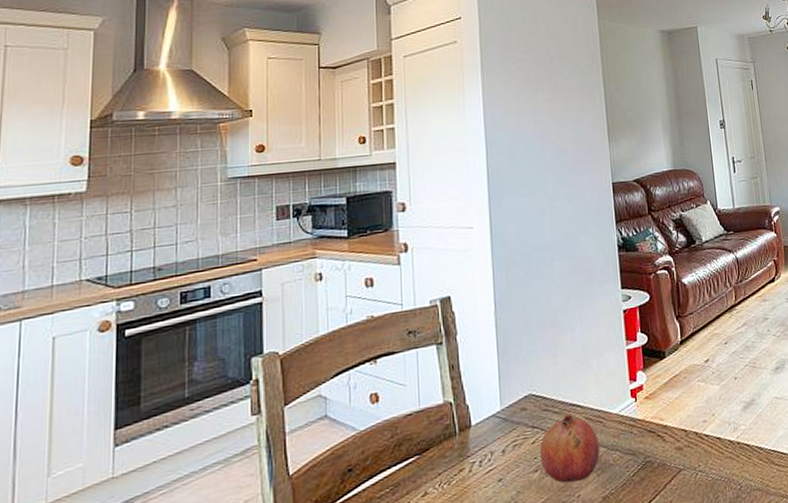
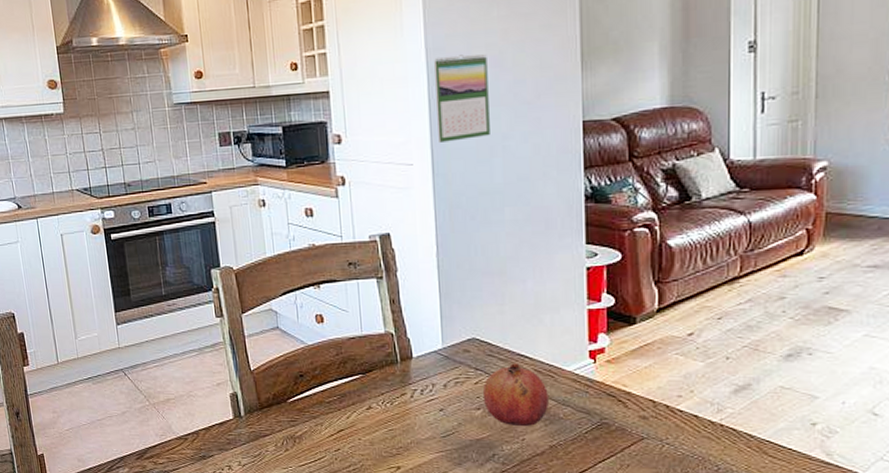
calendar: none [492,129,540,206] -> present [434,54,490,142]

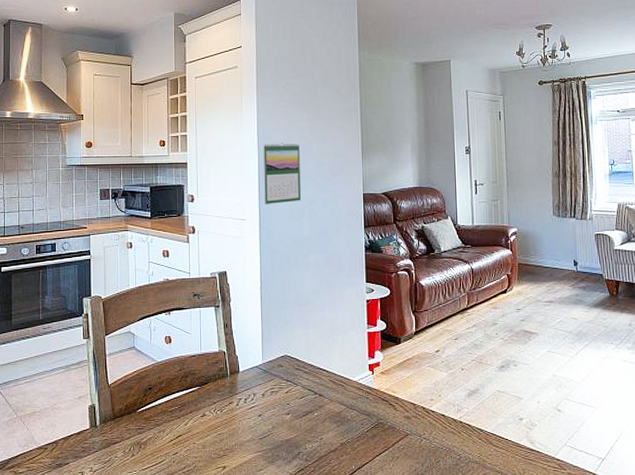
fruit: present [482,363,549,427] -> none [291,375,340,428]

